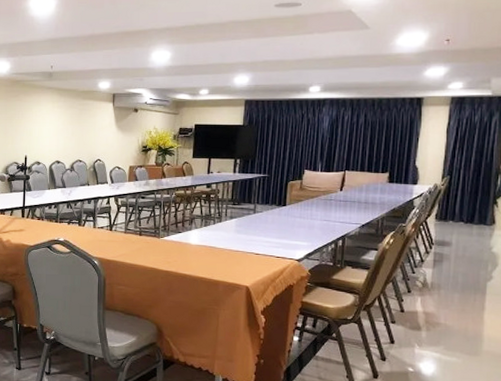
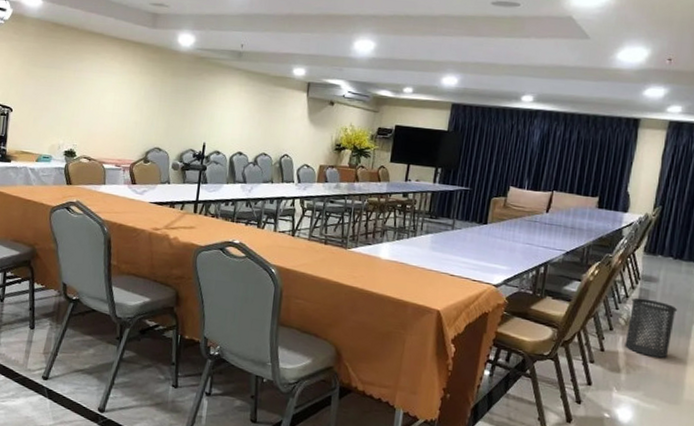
trash can: none [423,261,472,314] -> present [625,297,678,358]

